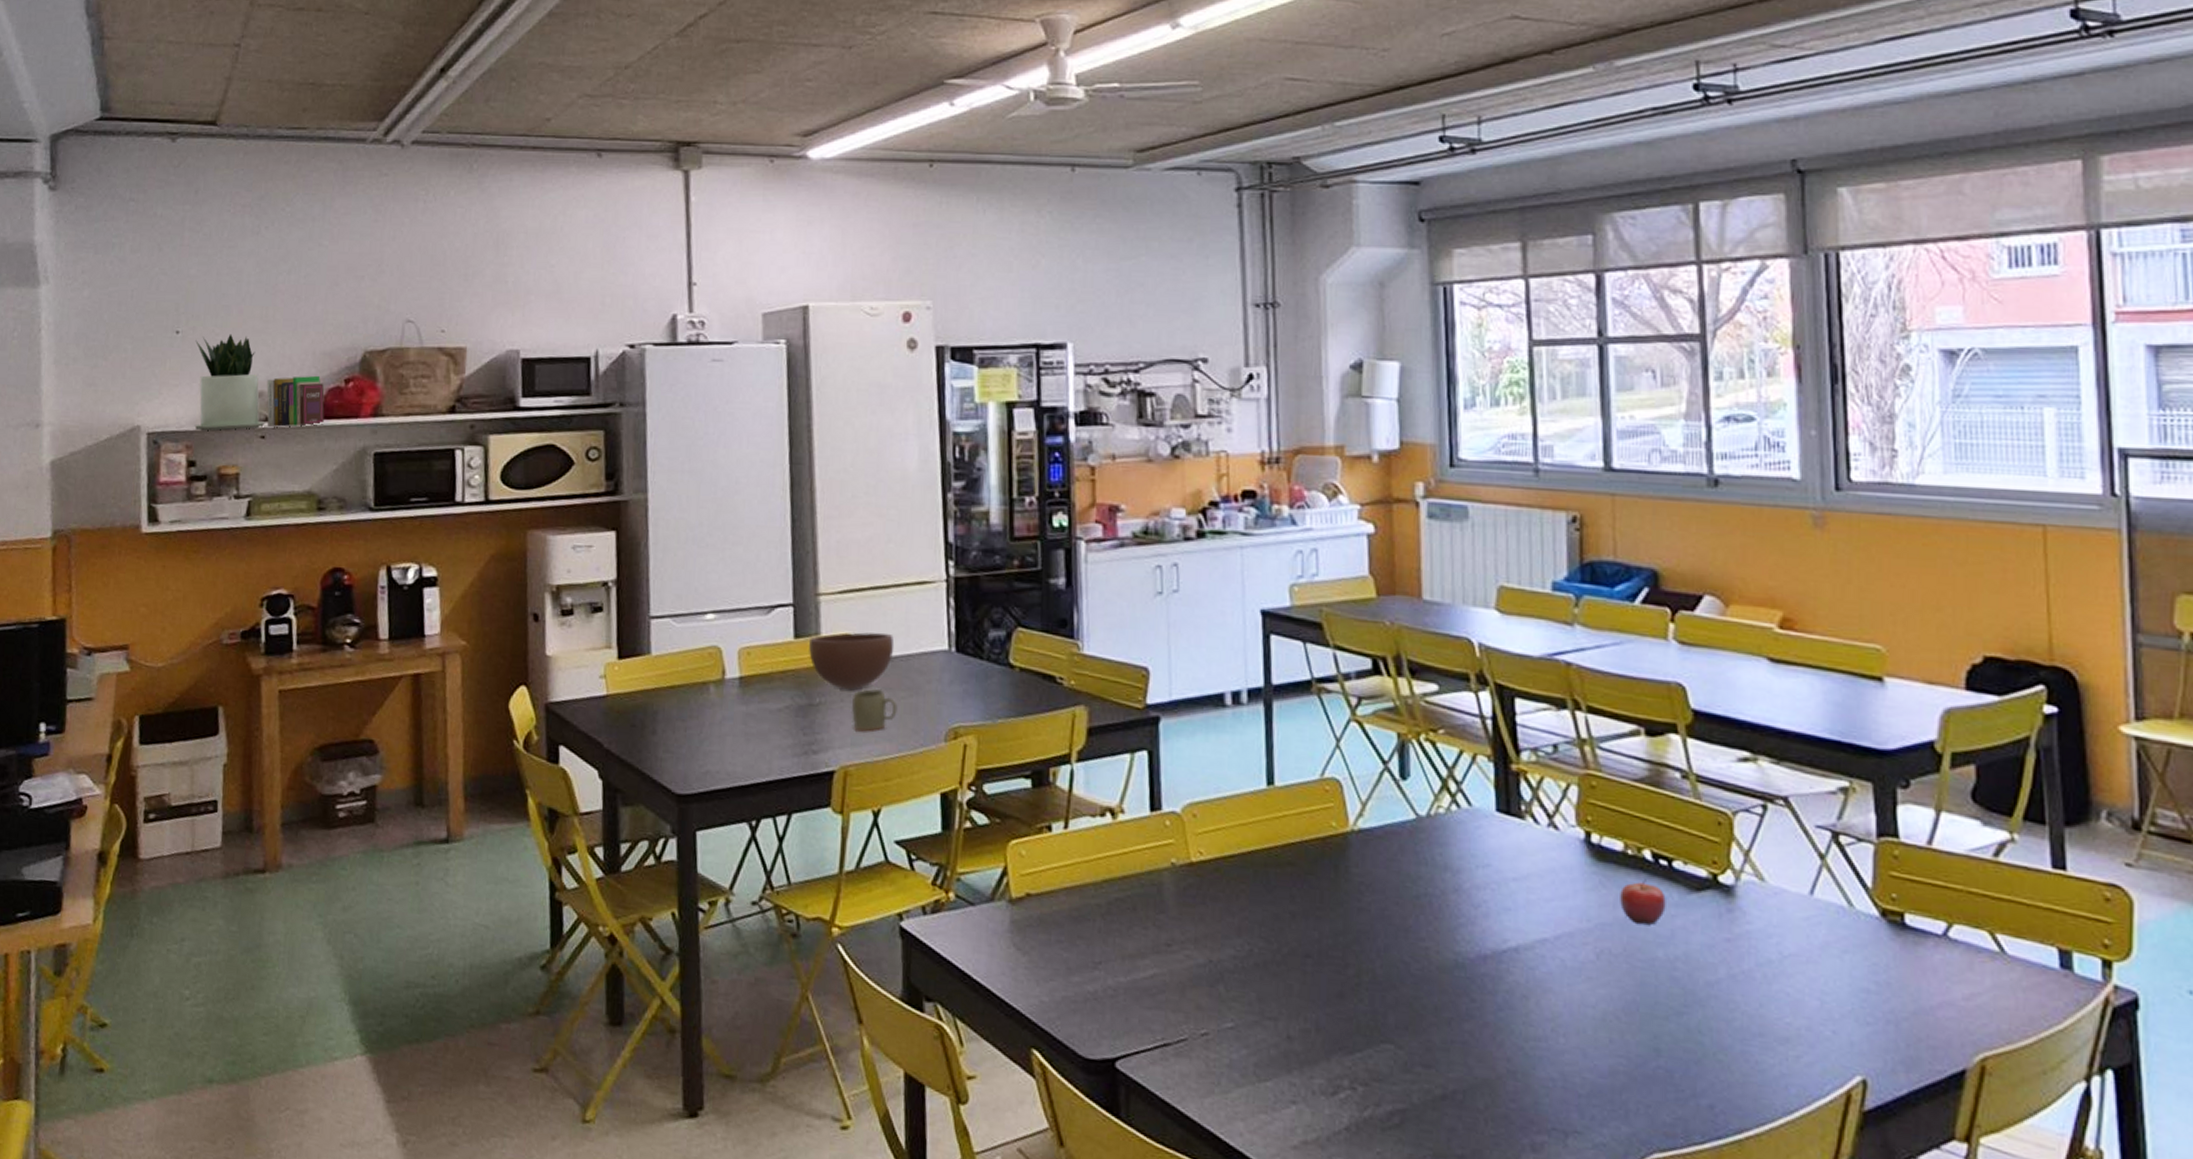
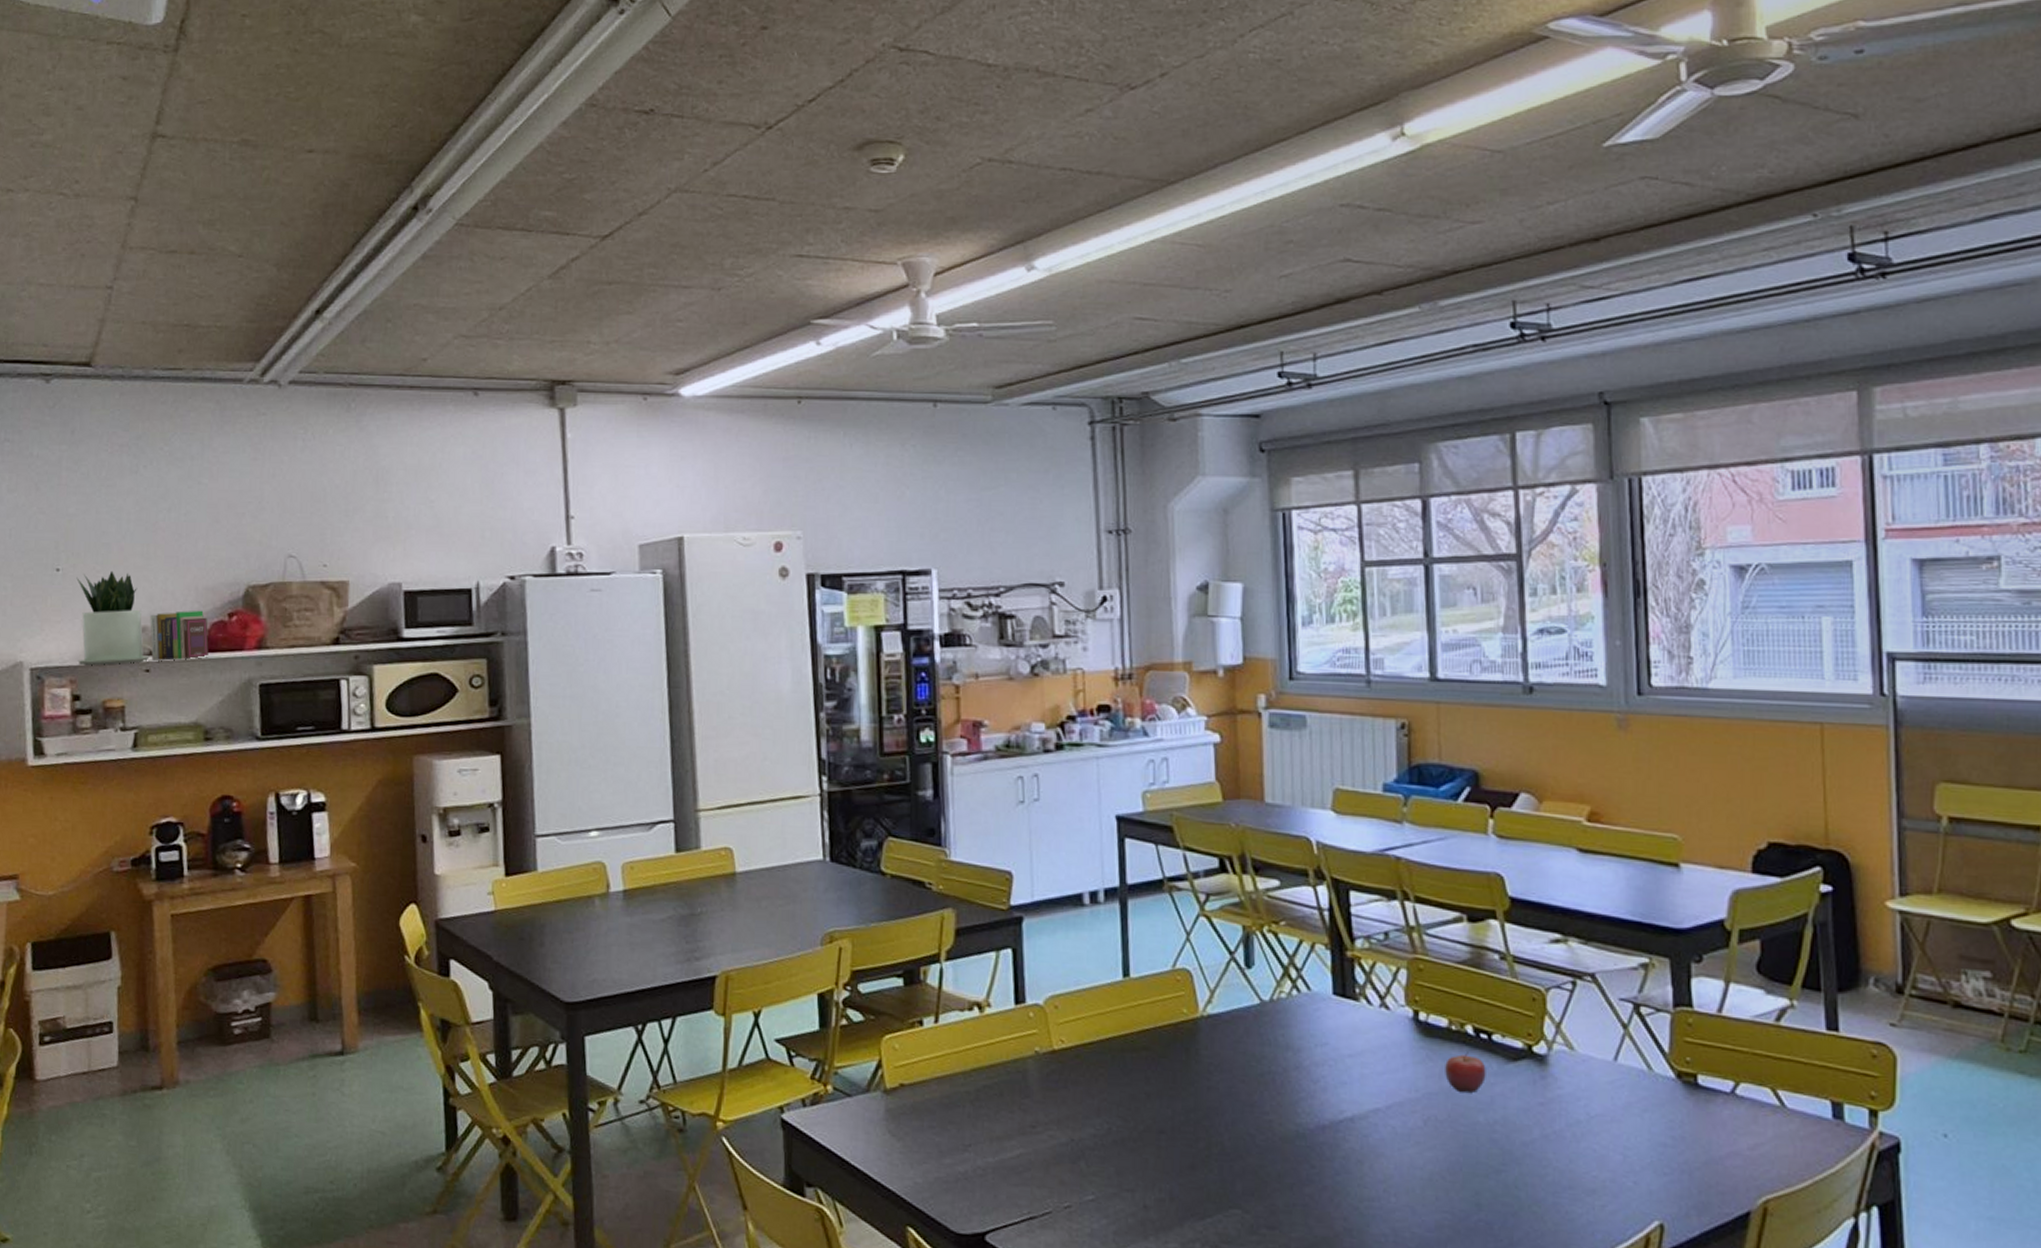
bowl: present [809,632,895,690] -> none [690,845,772,900]
mug: present [850,688,898,732] -> none [731,897,776,938]

